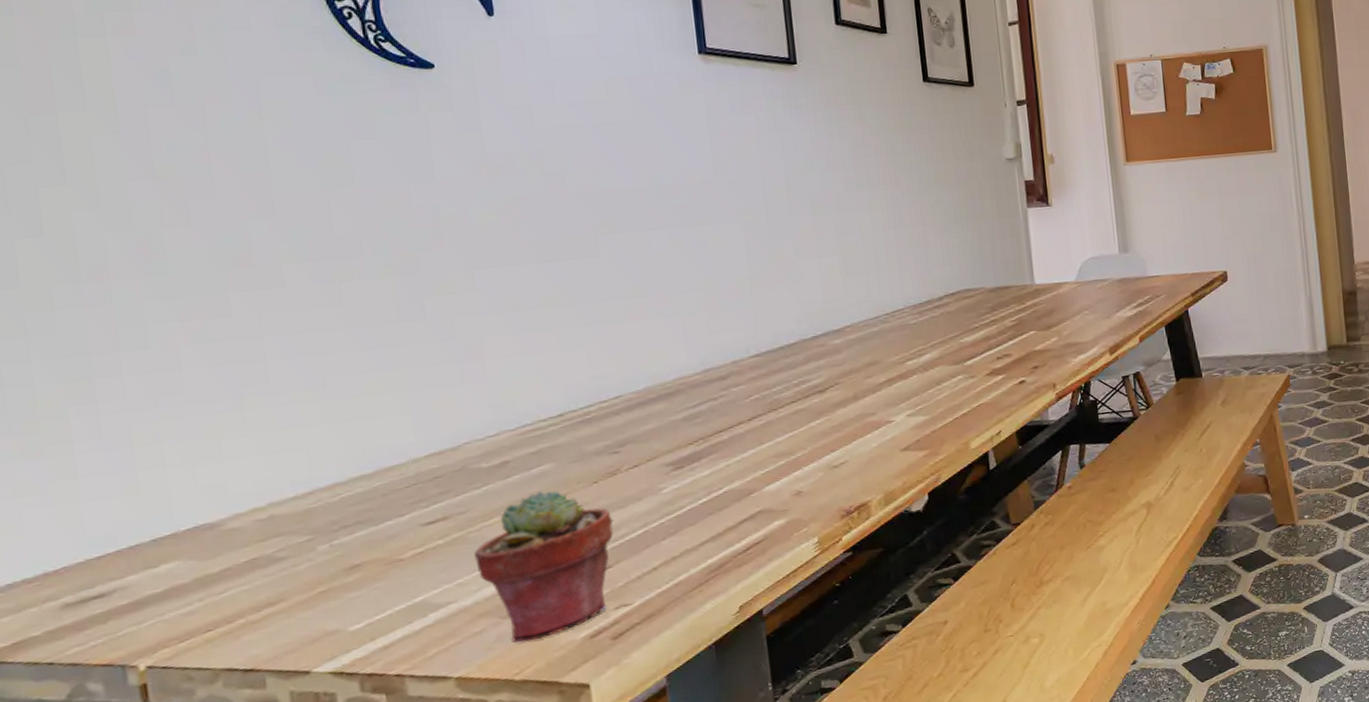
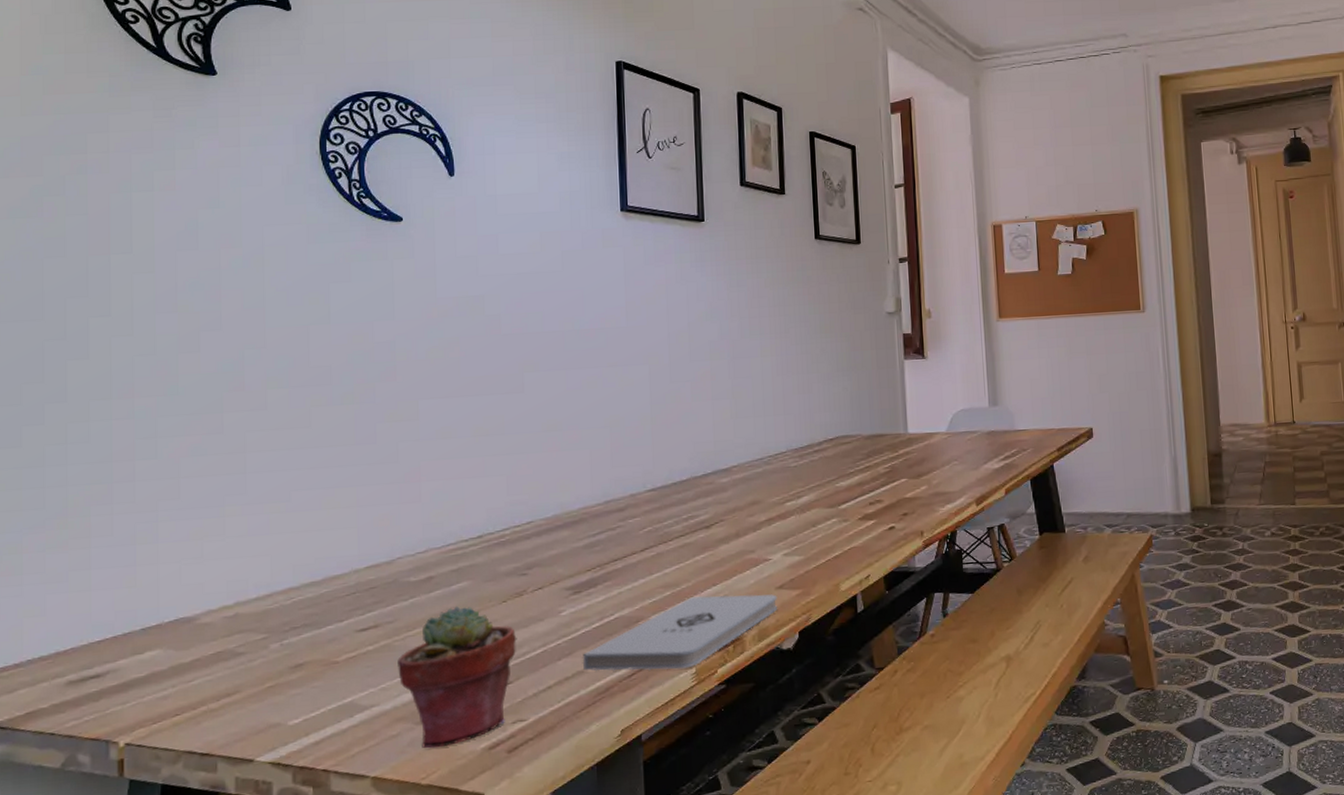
notepad: none [689,456,904,549] -> present [582,594,778,671]

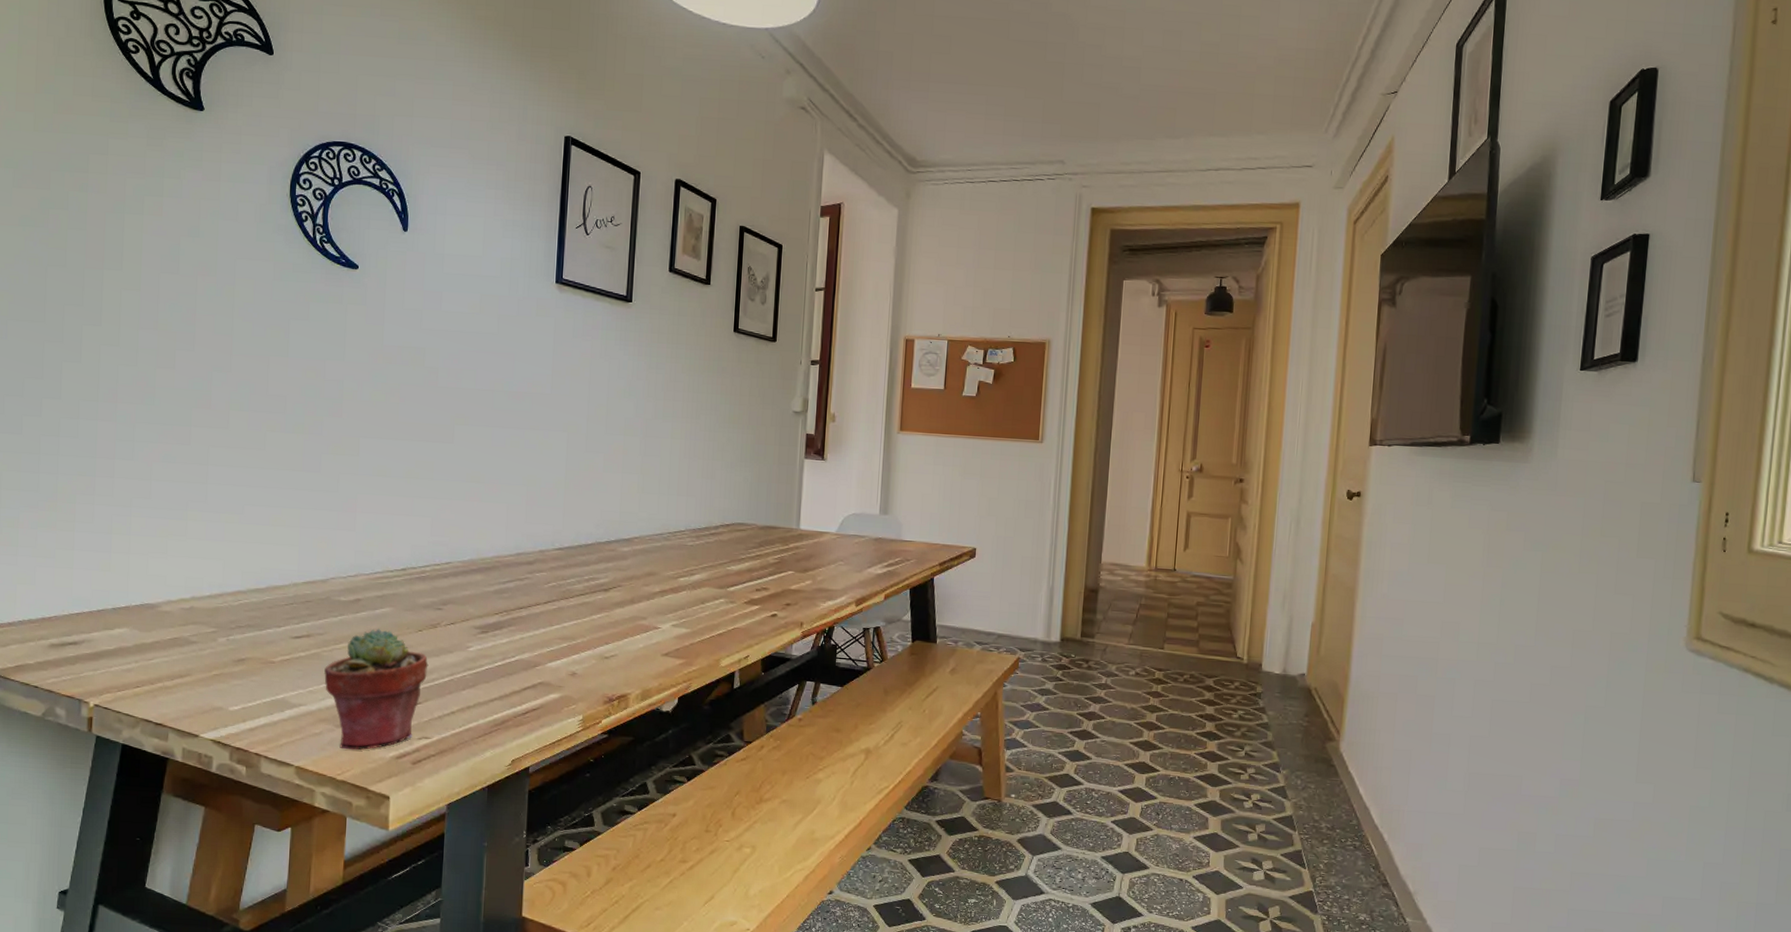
notepad: present [582,594,778,671] -> none [483,652,662,715]

